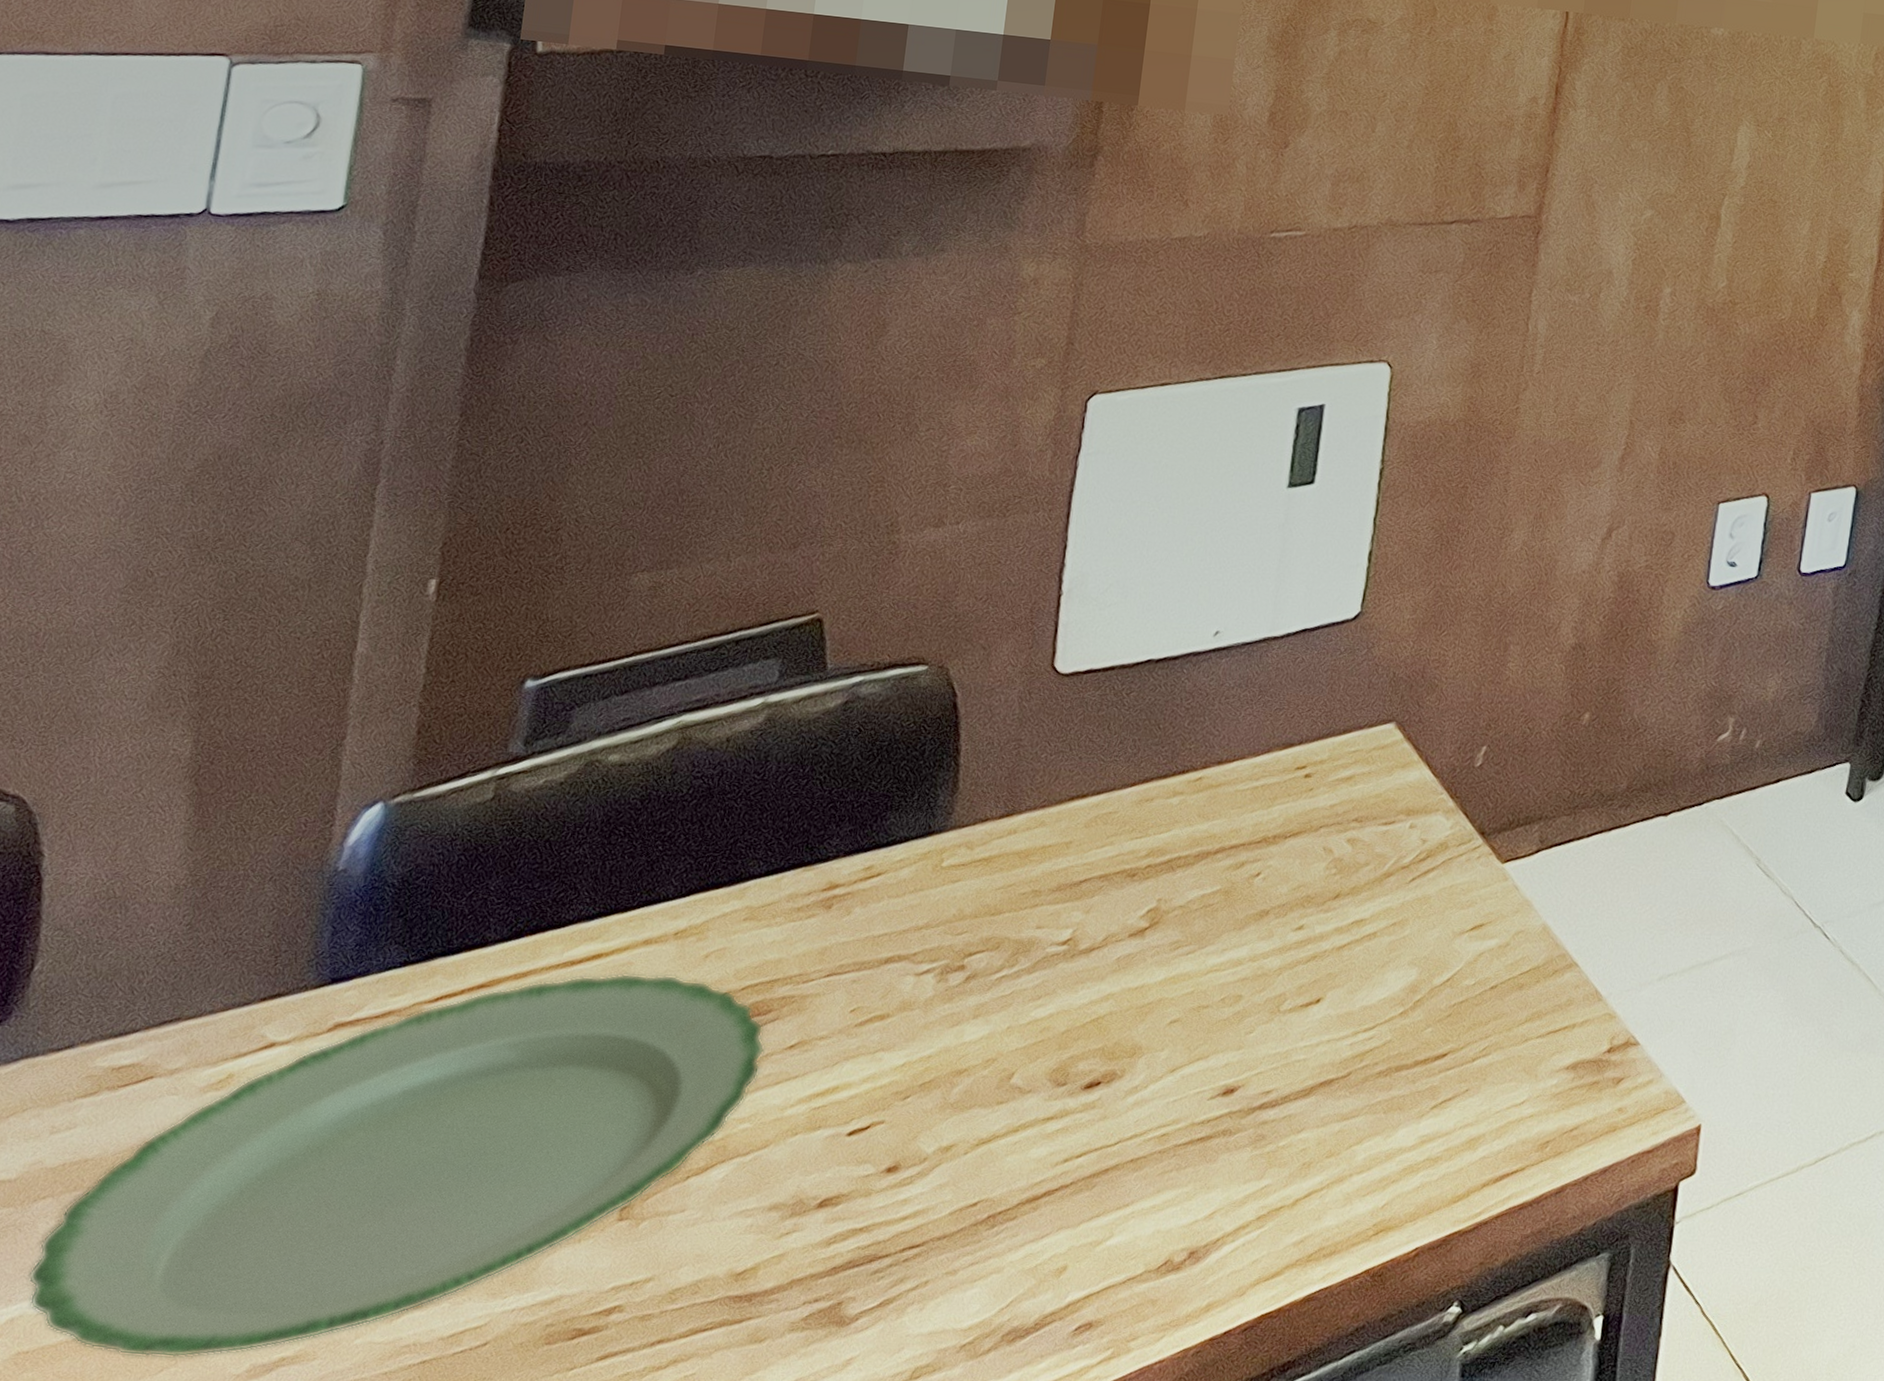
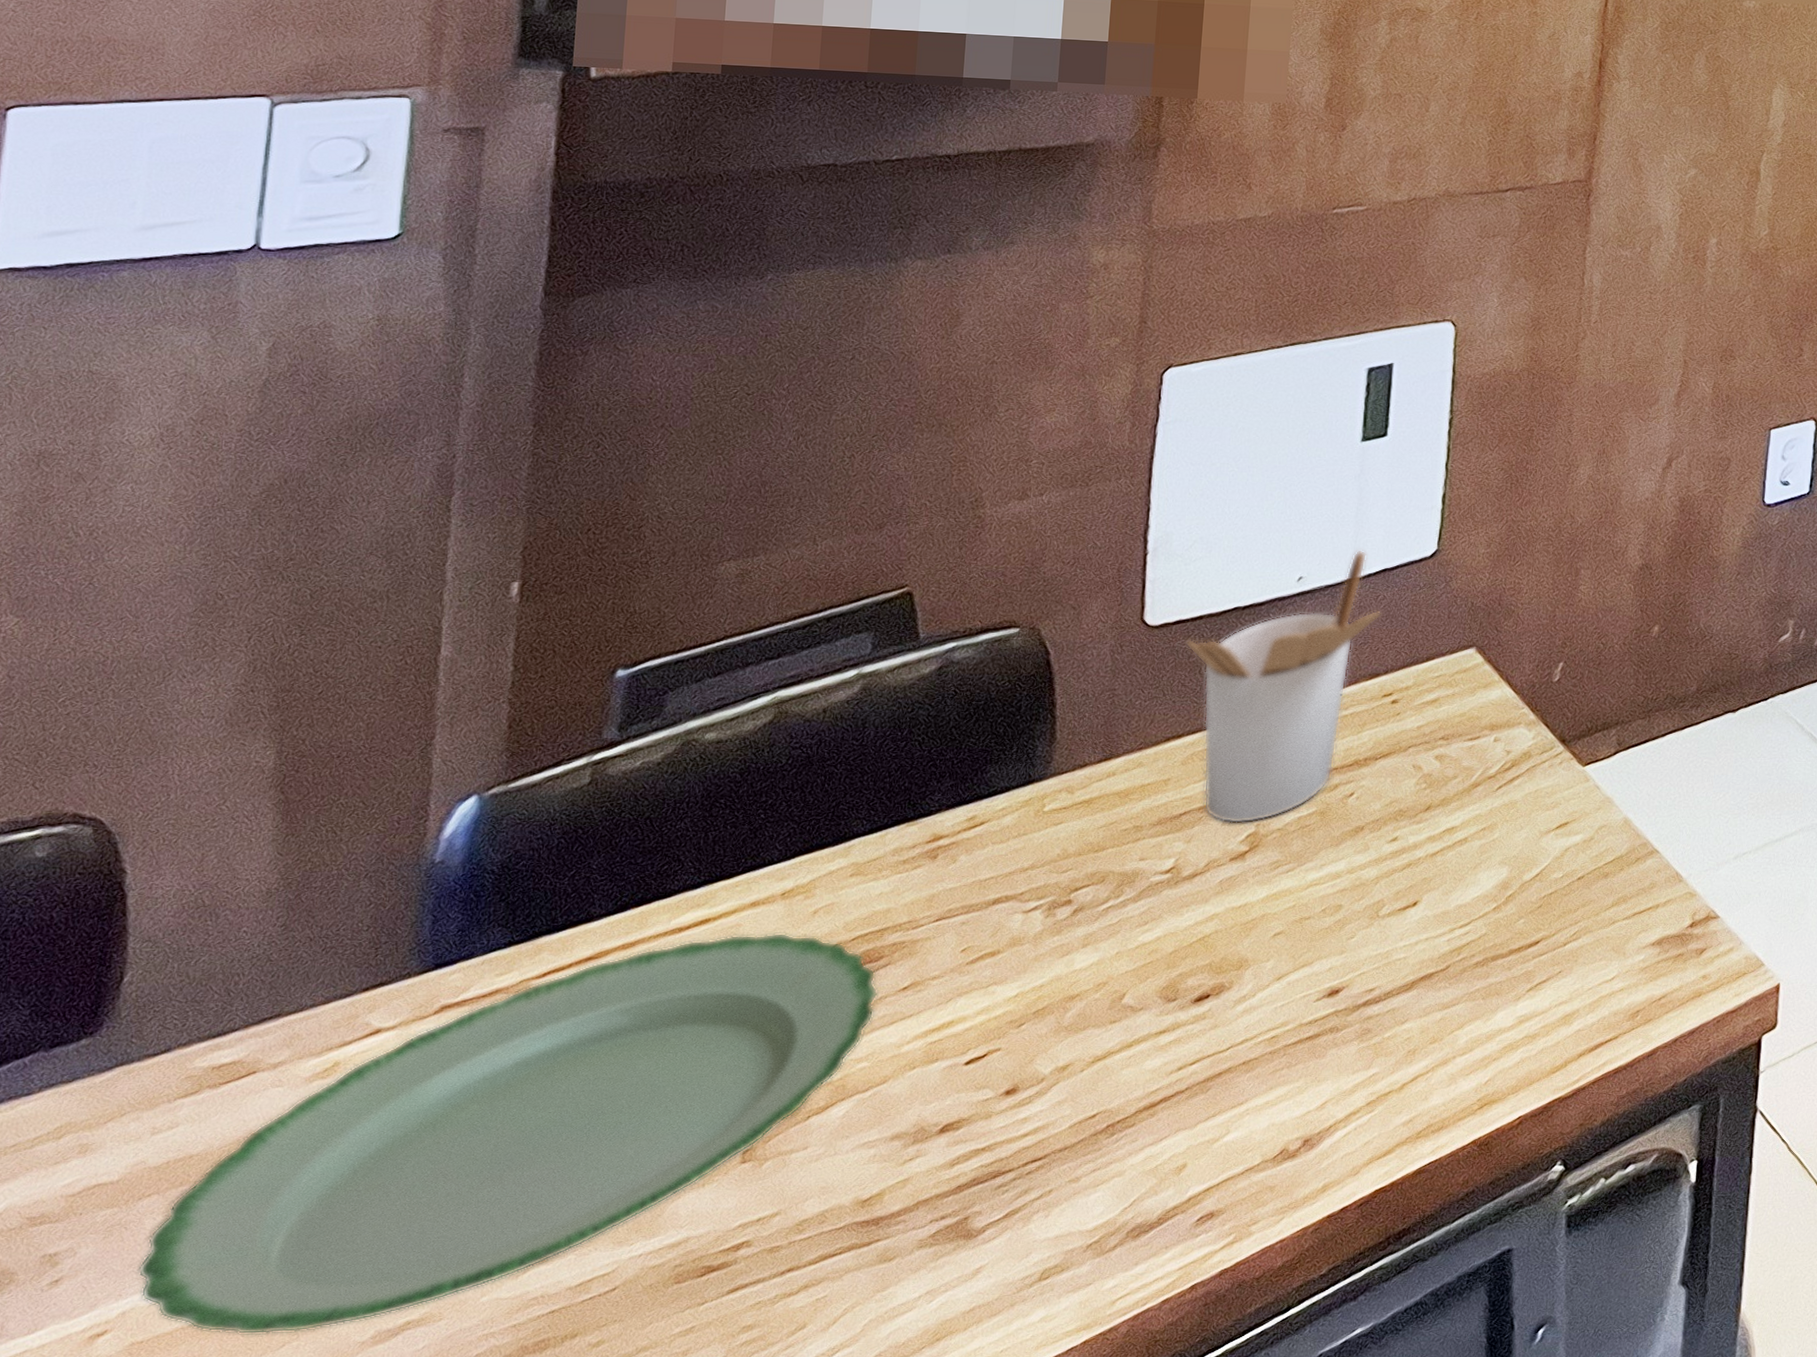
utensil holder: none [1095,606,1300,897] -> present [1185,550,1382,824]

